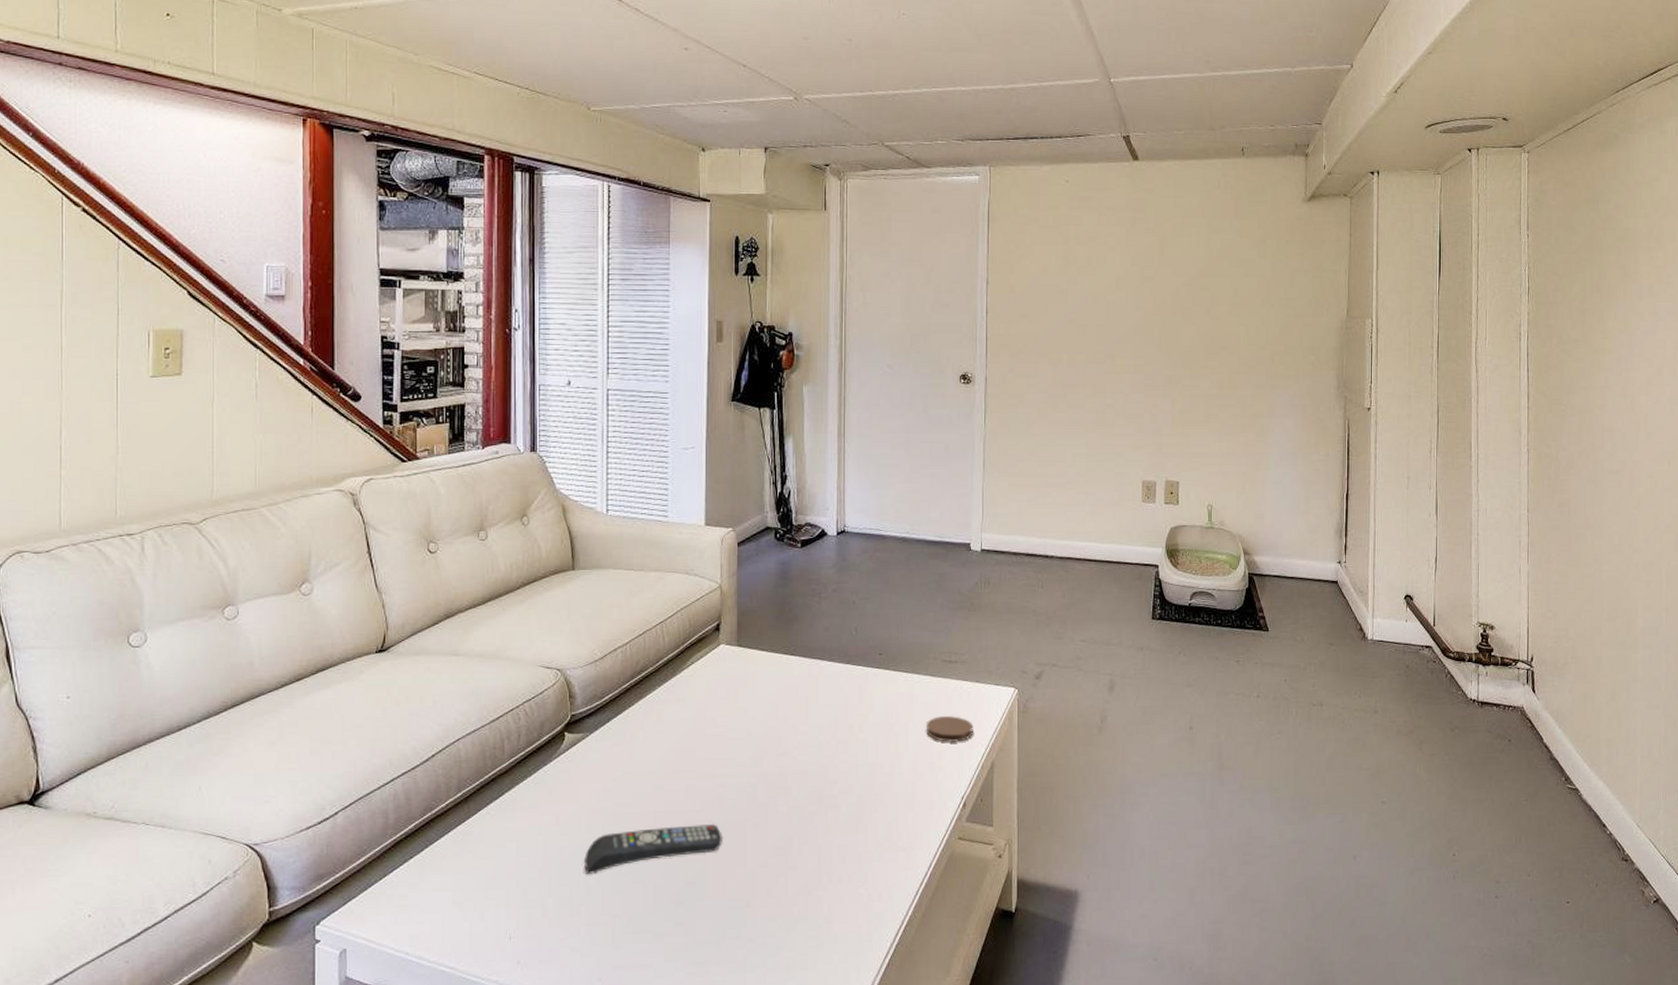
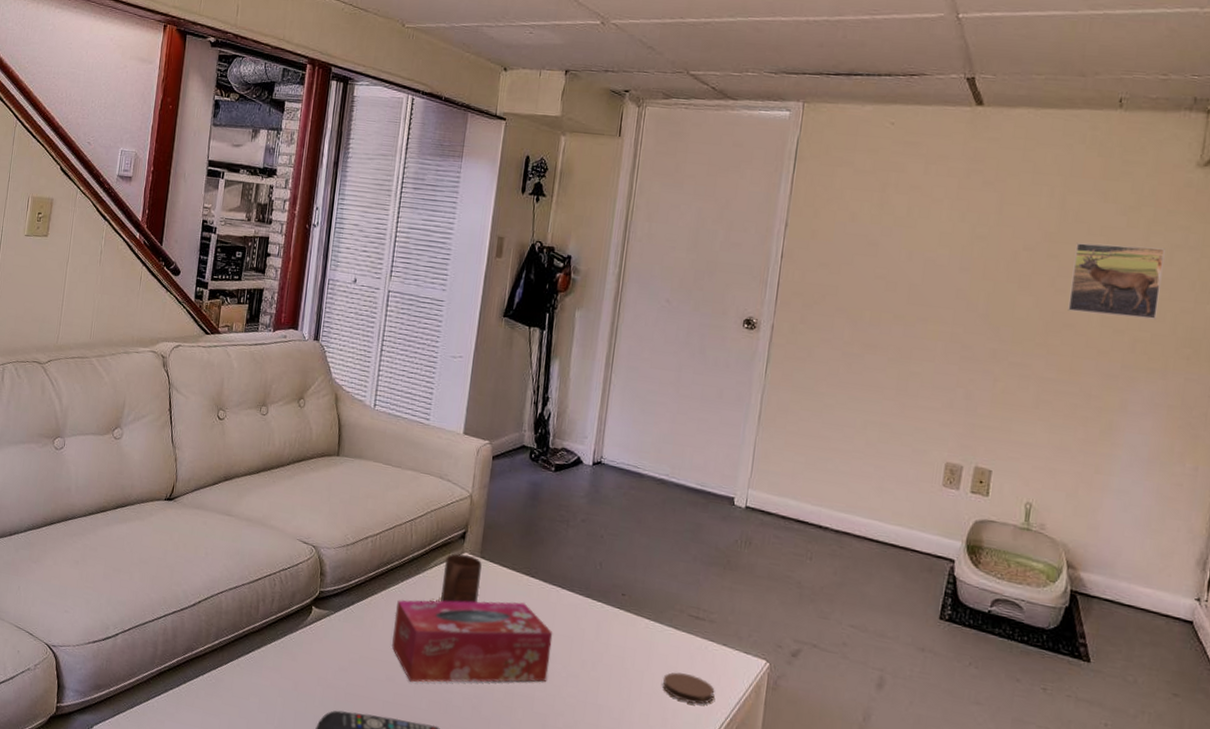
tissue box: none [655,682,818,786] -> present [392,599,553,683]
cup: none [702,647,741,698] -> present [441,553,482,603]
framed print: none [1222,273,1287,335] -> present [1068,243,1165,321]

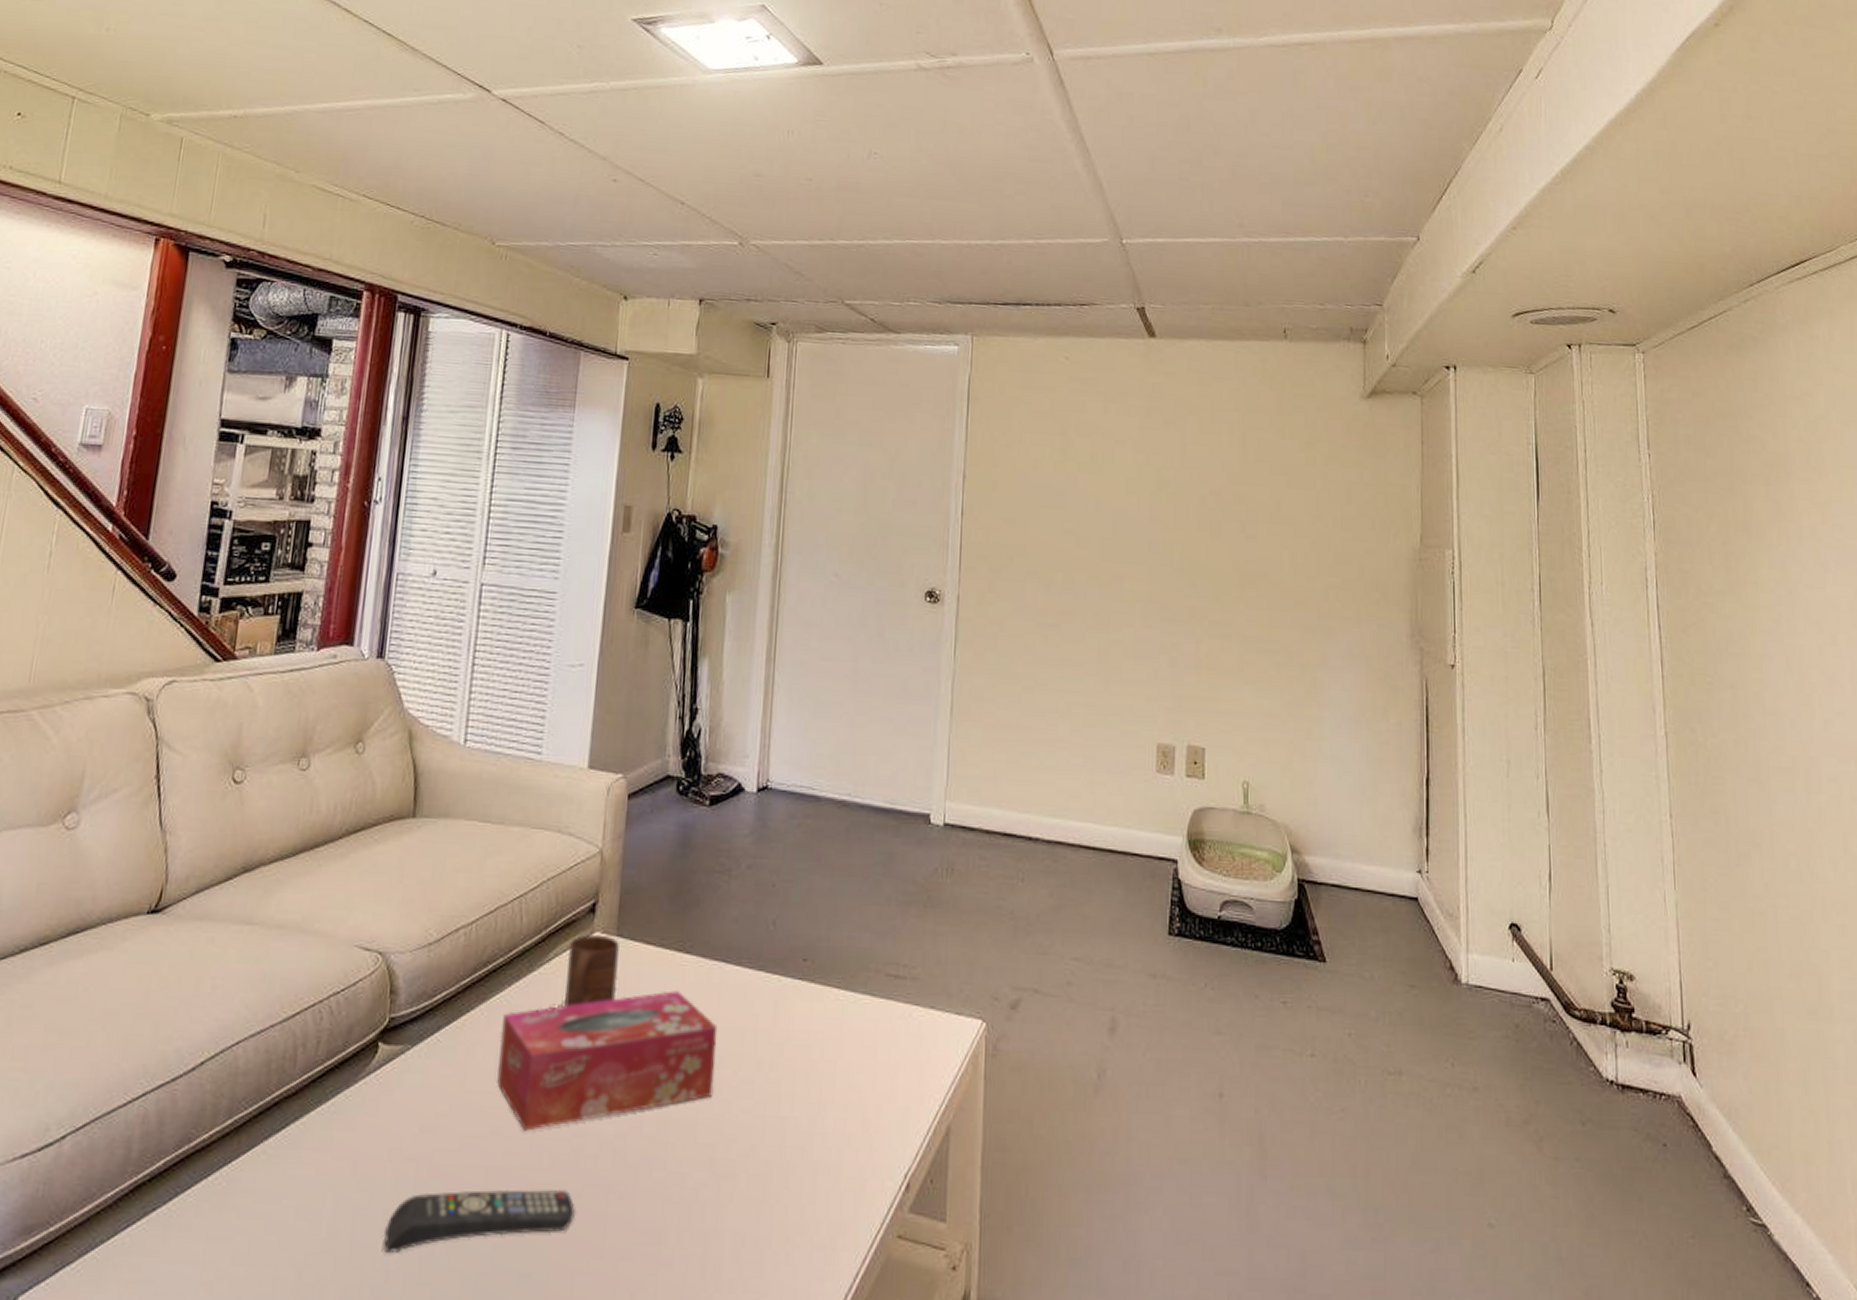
coaster: present [662,672,715,704] -> none [859,1054,925,1093]
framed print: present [1068,243,1165,321] -> none [1260,483,1344,564]

